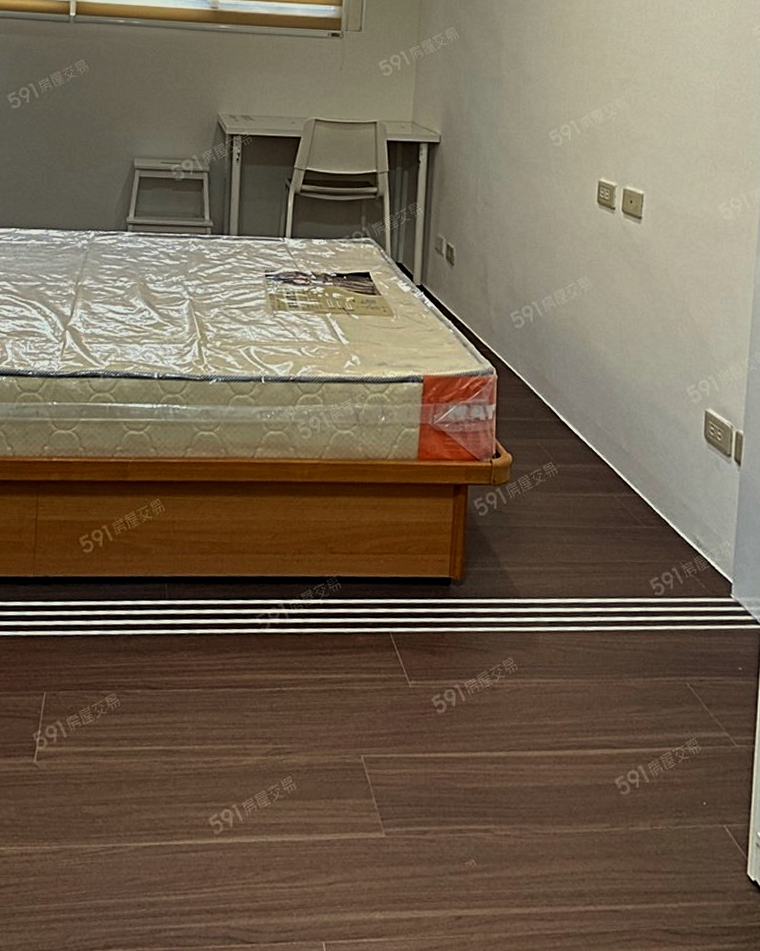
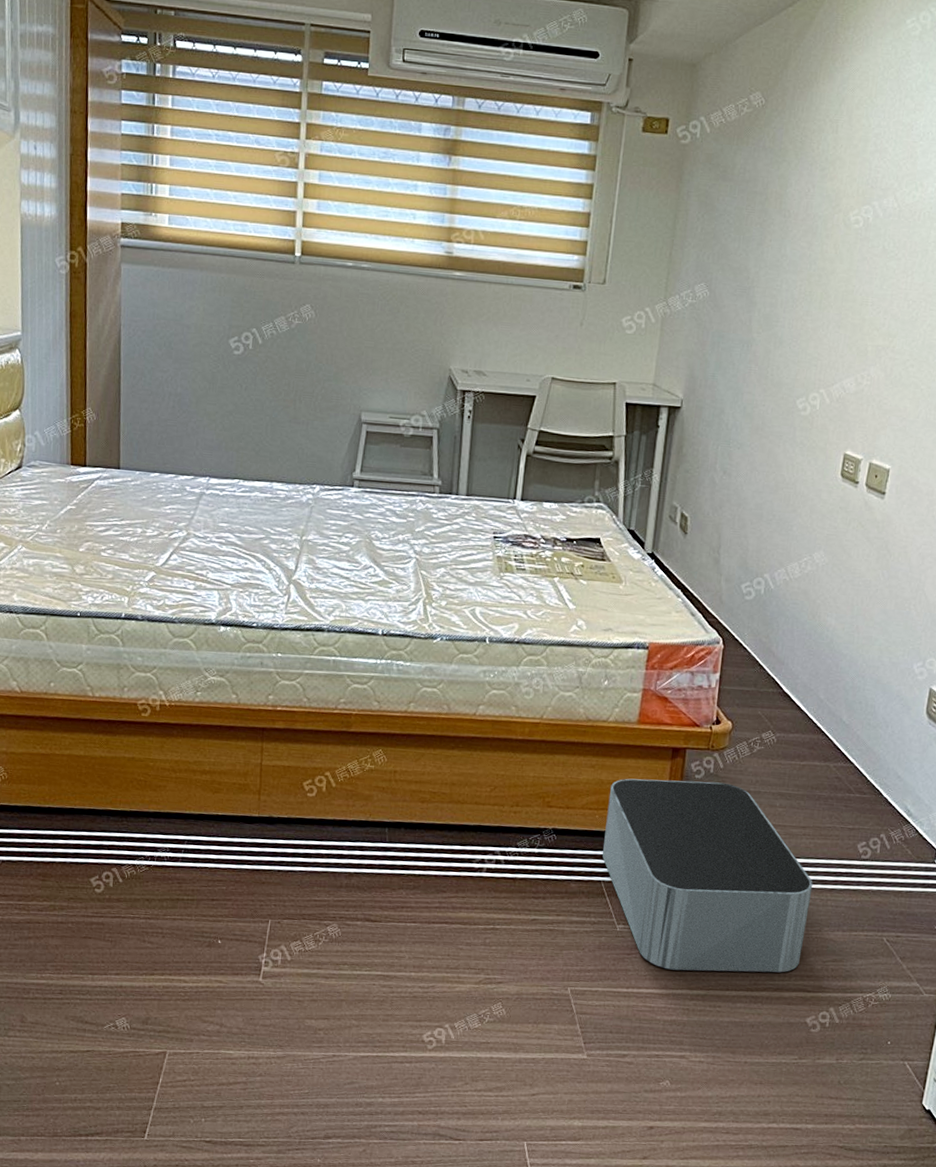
storage bin: none [389,518,608,730] -> present [602,778,813,973]

